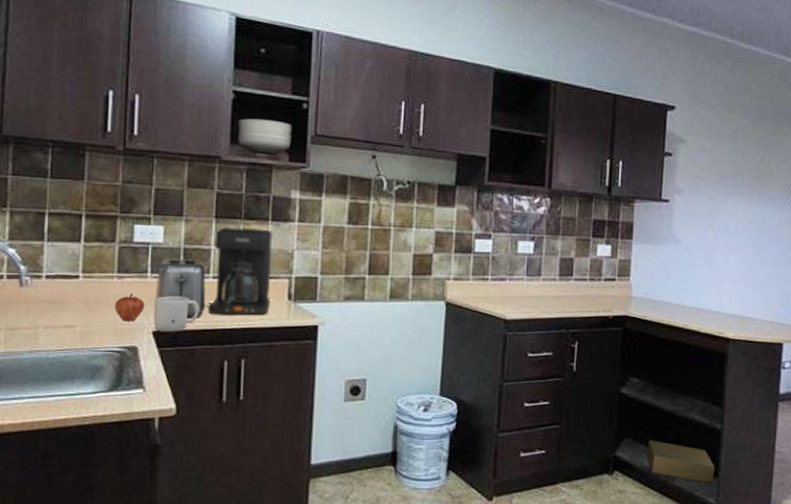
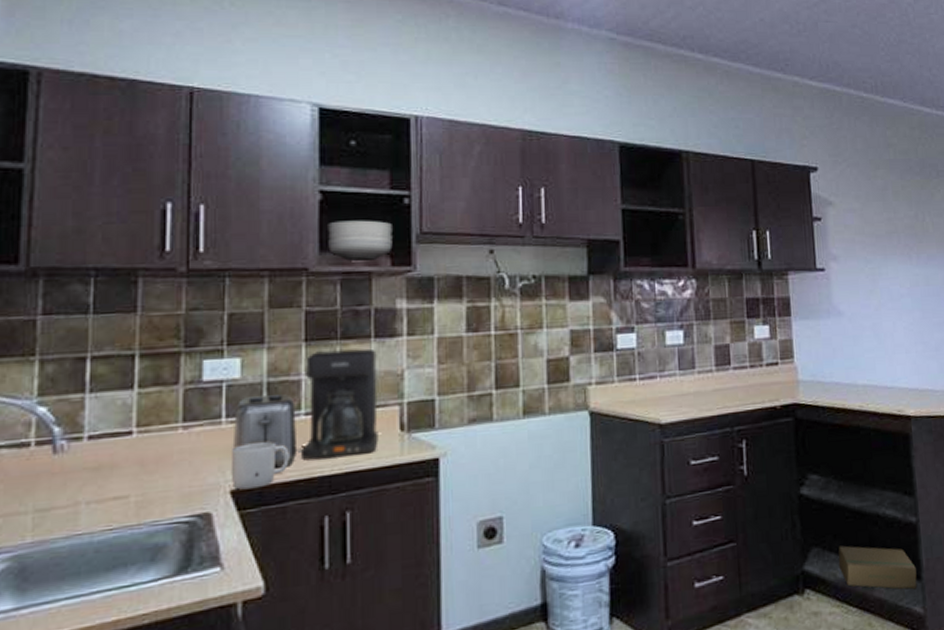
fruit: present [114,293,145,322] -> none [179,446,220,483]

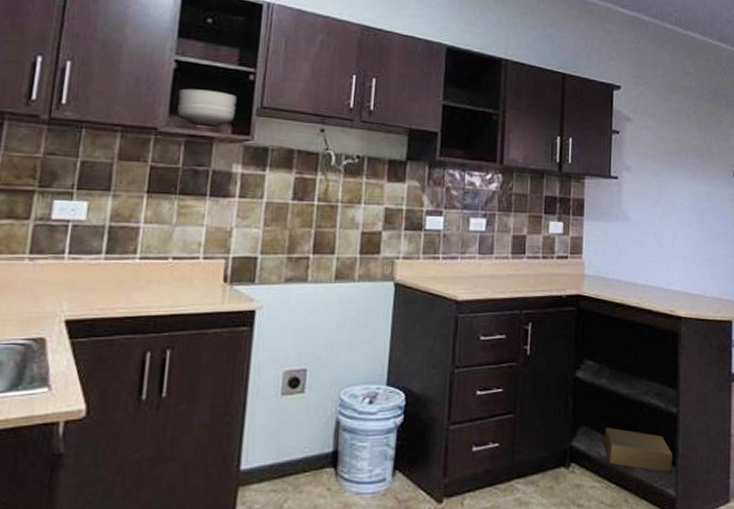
toaster: present [232,394,296,468] -> none [71,237,132,304]
mug: present [232,442,289,490] -> none [67,279,122,321]
coffee maker: present [301,348,379,459] -> none [132,203,210,300]

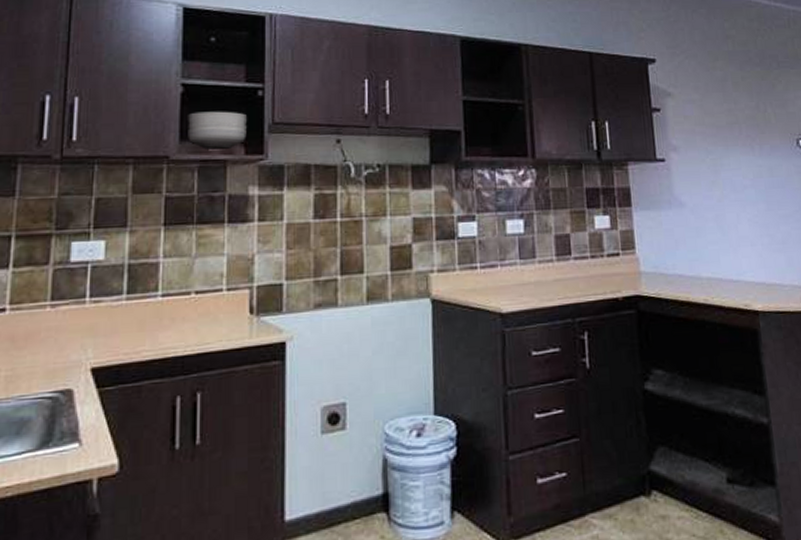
box: present [603,427,672,474] -> none [686,445,771,497]

